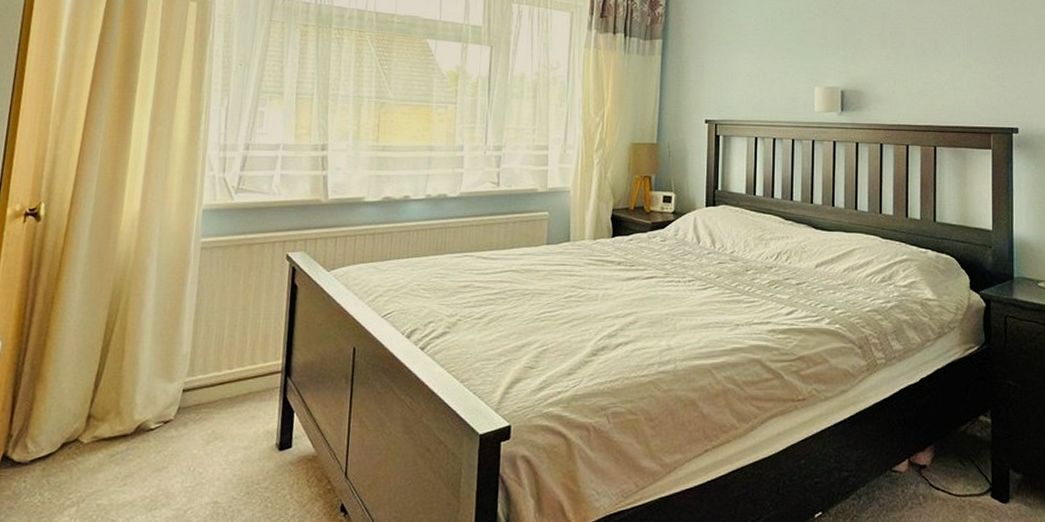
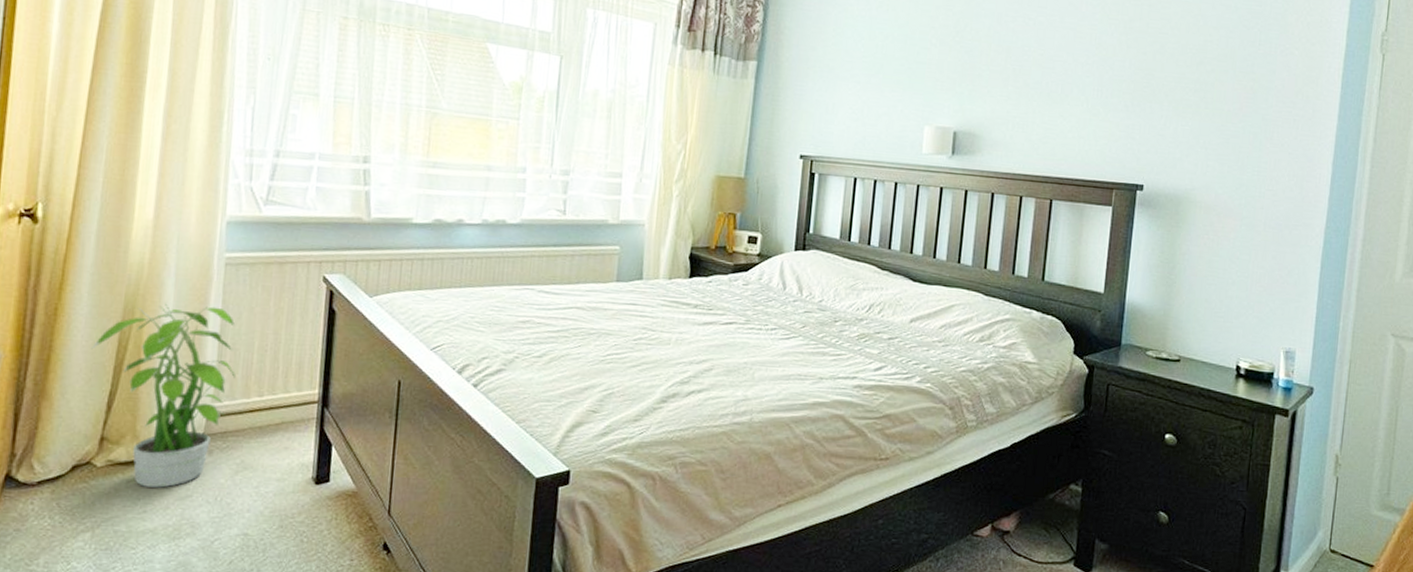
potted plant: none [82,287,208,461] -> present [91,303,235,488]

